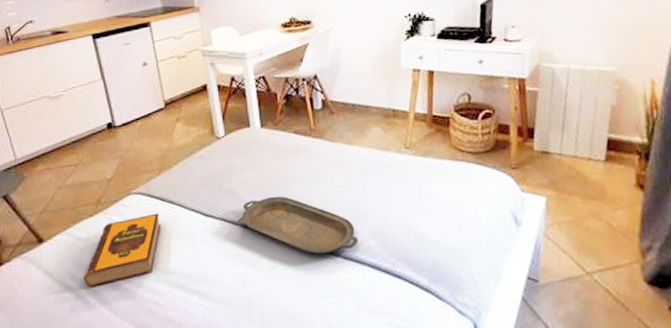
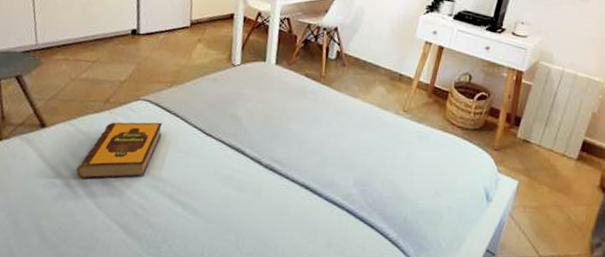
serving tray: present [237,196,359,254] -> none [234,129,343,192]

